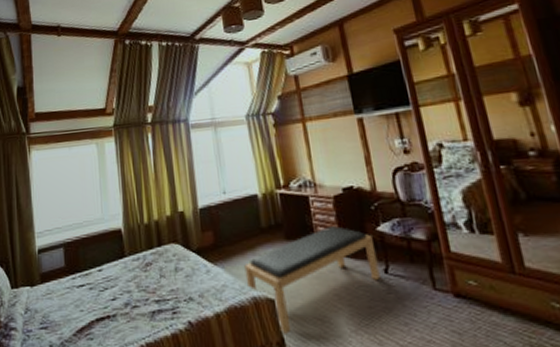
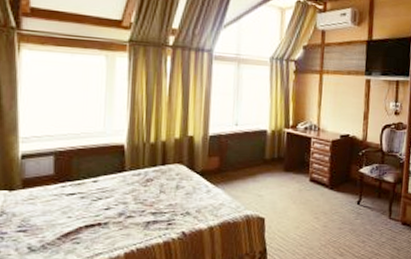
bench: present [244,226,381,334] -> none [242,165,355,245]

